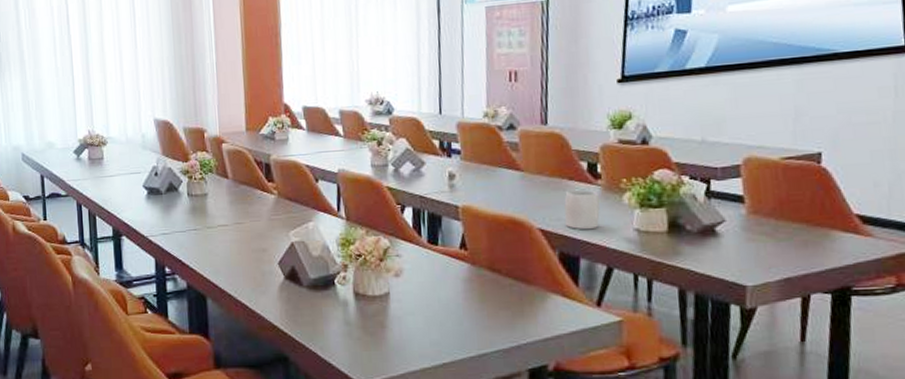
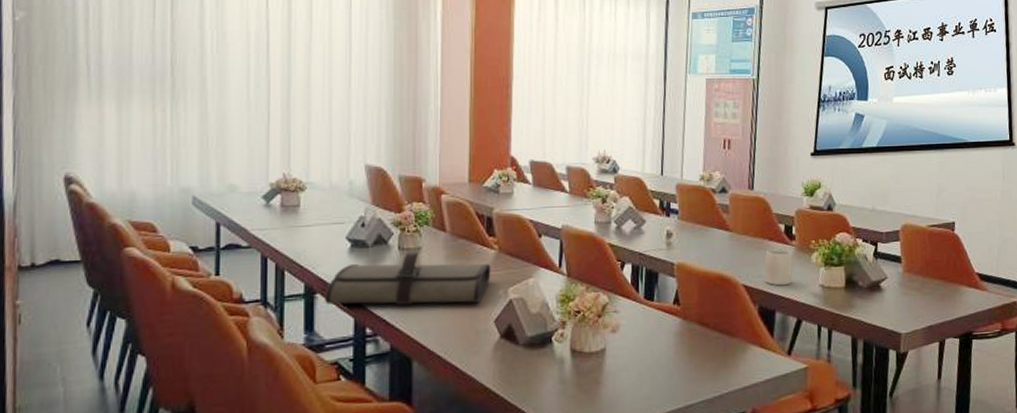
tool roll: none [129,197,273,247] -> present [325,251,491,305]

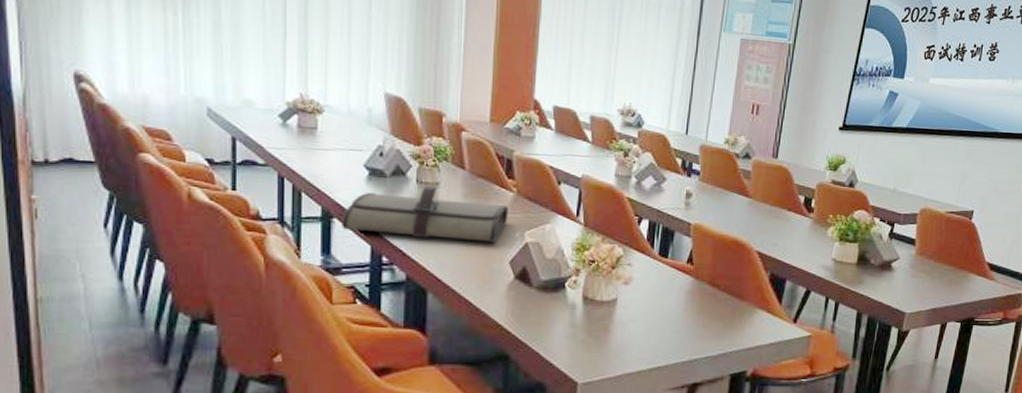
mug: present [764,249,793,286] -> none [778,219,809,256]

